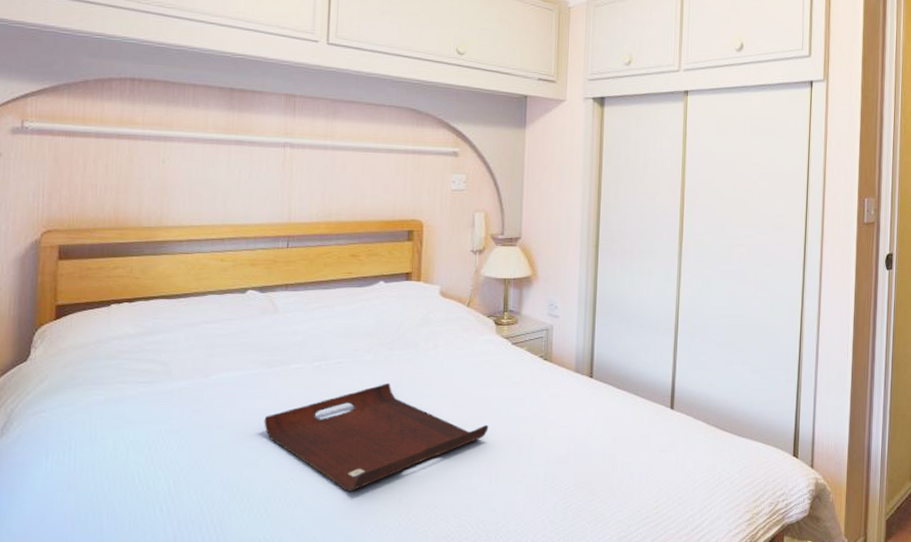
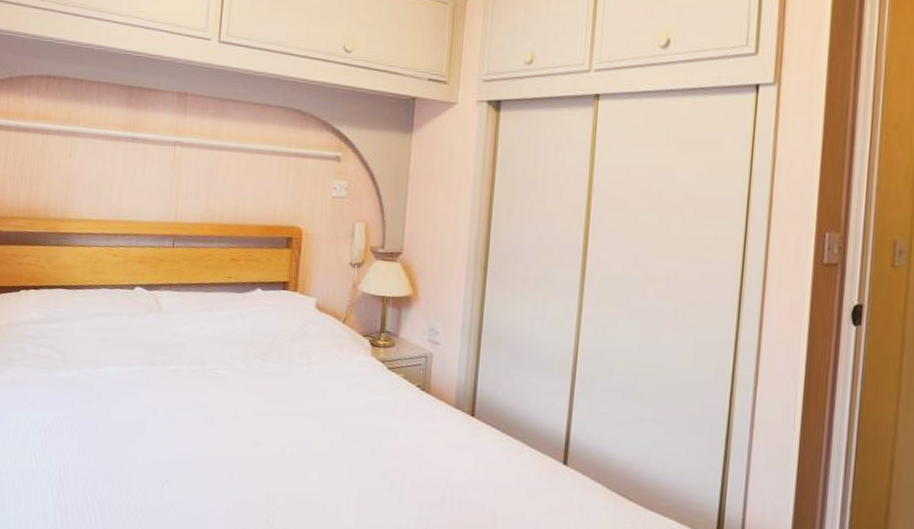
serving tray: present [264,383,489,492] -> none [144,395,360,504]

